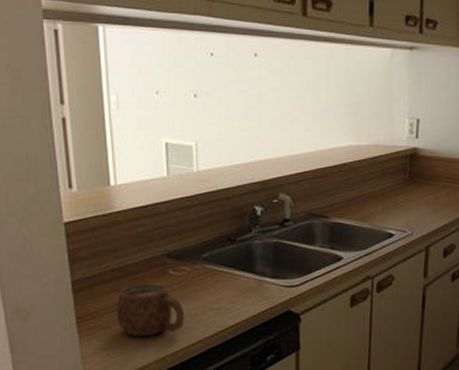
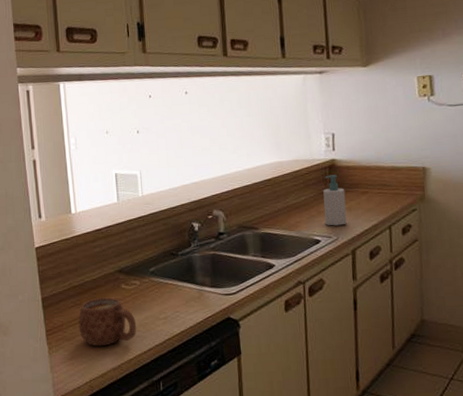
soap bottle: none [400,164,425,220] -> present [323,174,347,226]

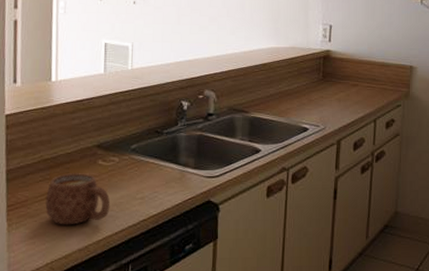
soap bottle: present [323,174,347,226] -> none [314,65,337,115]

